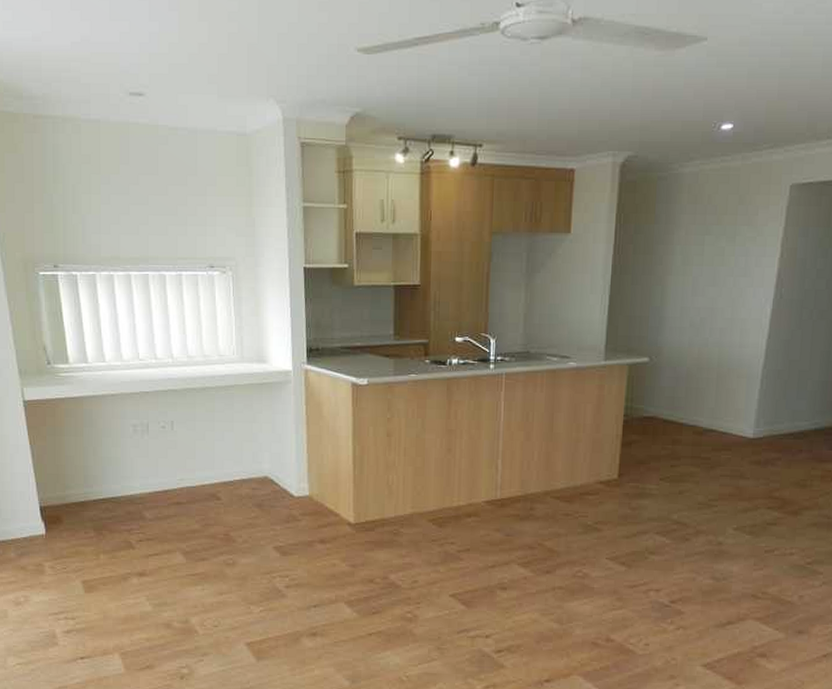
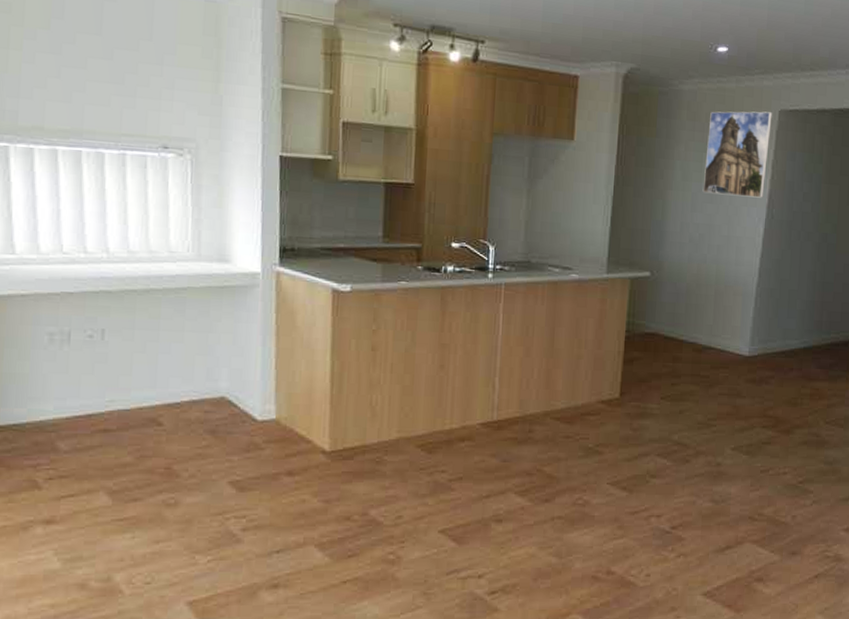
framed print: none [704,187,782,278] -> present [702,111,772,198]

